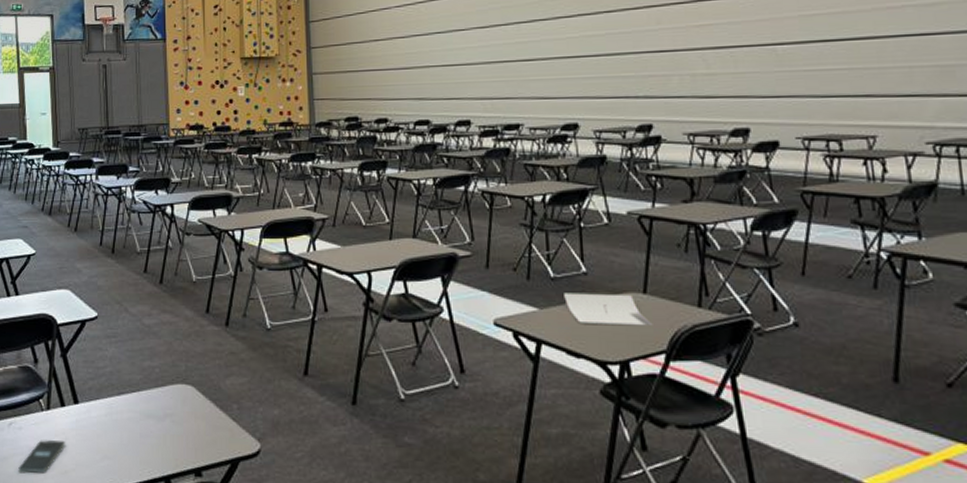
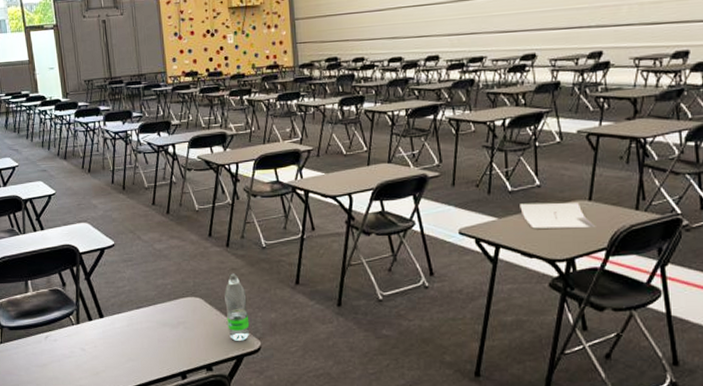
calculator: present [18,440,66,473] -> none [57,349,96,375]
bottle: none [221,358,248,441] -> present [224,273,250,341]

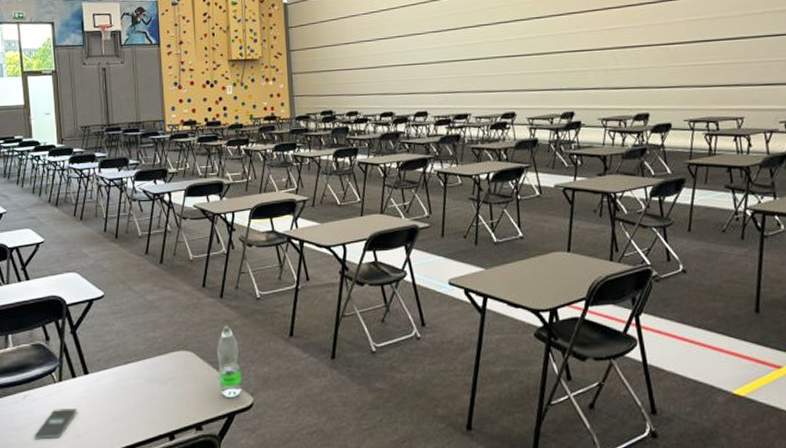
calculator: none [57,349,96,375] -> present [34,409,78,439]
paper sheet: present [520,202,596,229] -> none [505,253,575,279]

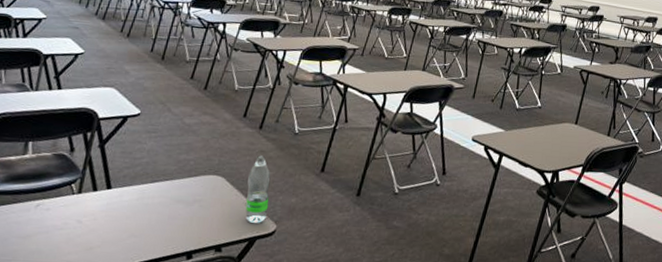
calculator: present [34,409,78,439] -> none [41,220,95,249]

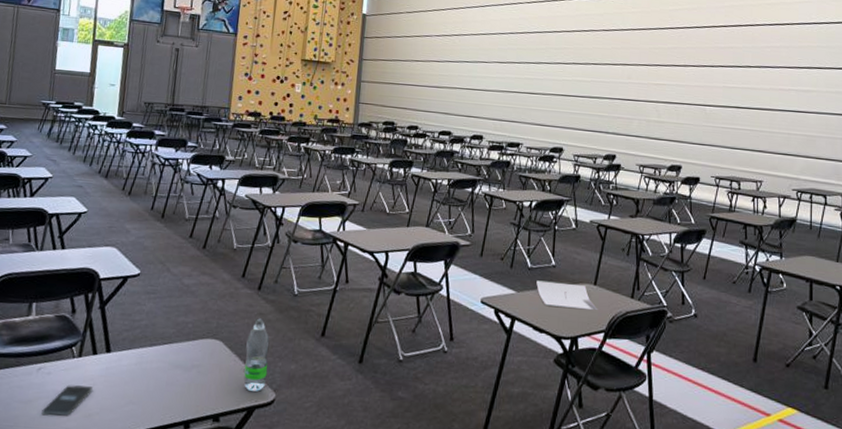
calculator: none [41,220,95,249] -> present [41,385,94,415]
paper sheet: none [523,120,578,148] -> present [536,280,598,311]

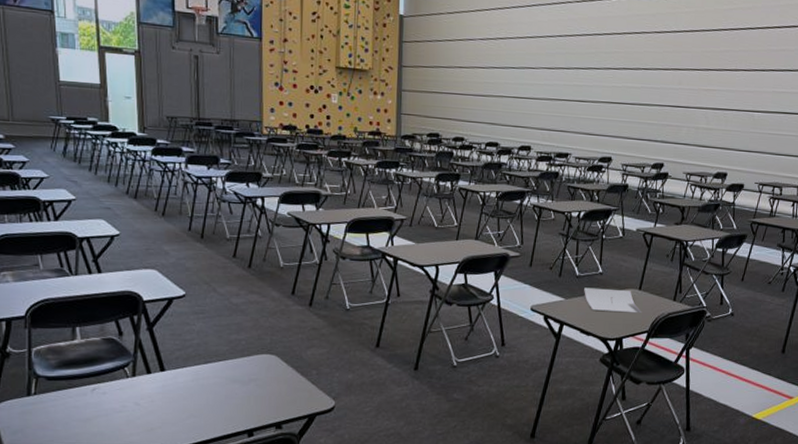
calculator: present [41,385,94,415] -> none [103,403,152,431]
bottle: present [243,318,270,391] -> none [302,333,326,400]

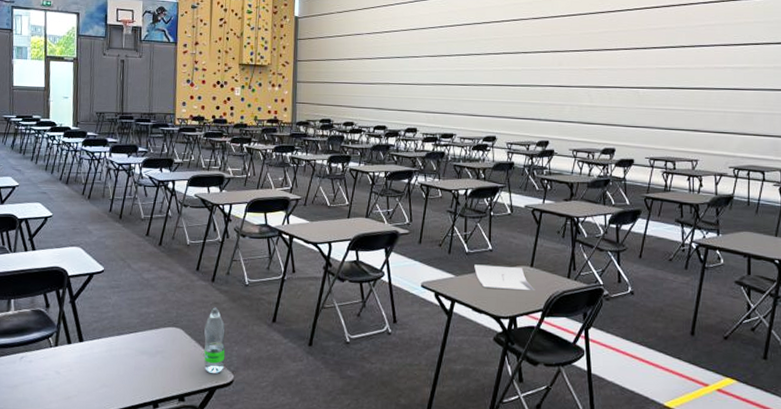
bottle: none [302,333,326,400] -> present [204,307,226,373]

